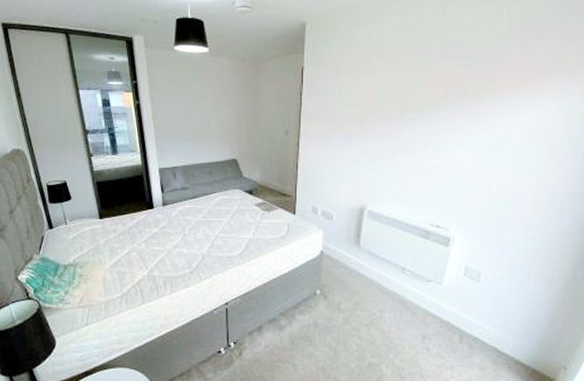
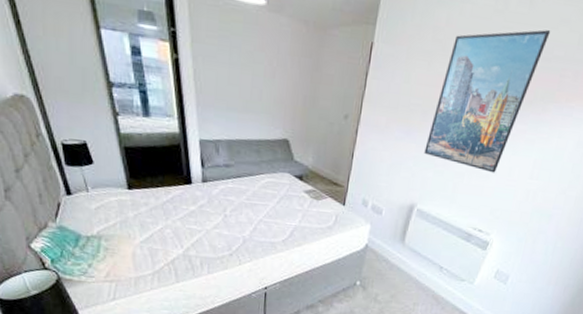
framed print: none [366,32,469,167] -> present [424,29,551,173]

